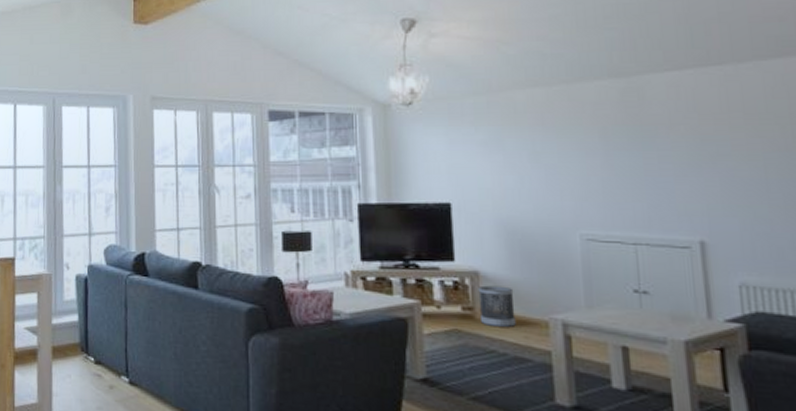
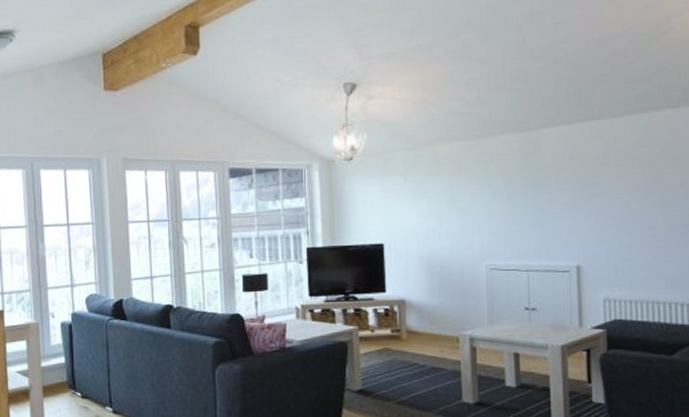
wastebasket: present [478,285,516,328] -> none [404,310,433,345]

